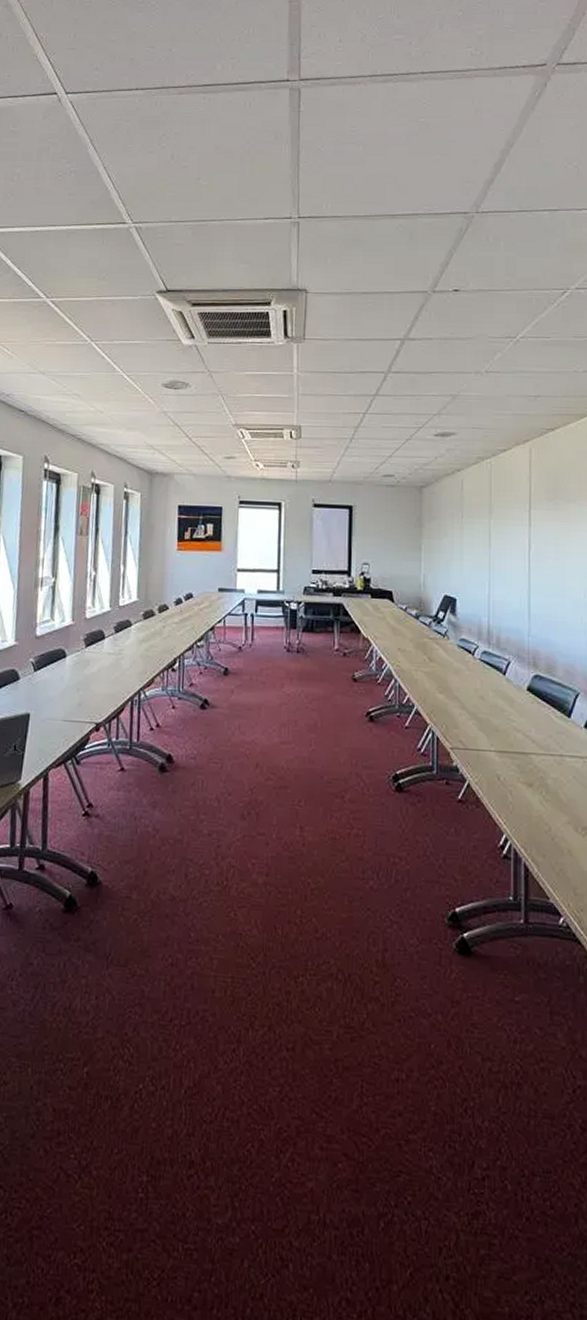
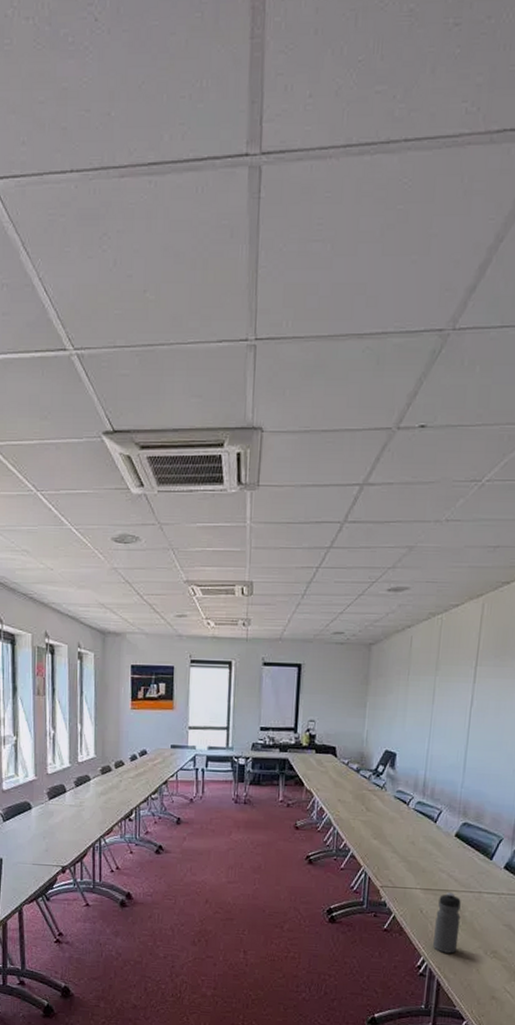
water bottle: none [515,755,544,830] -> present [433,892,461,954]

